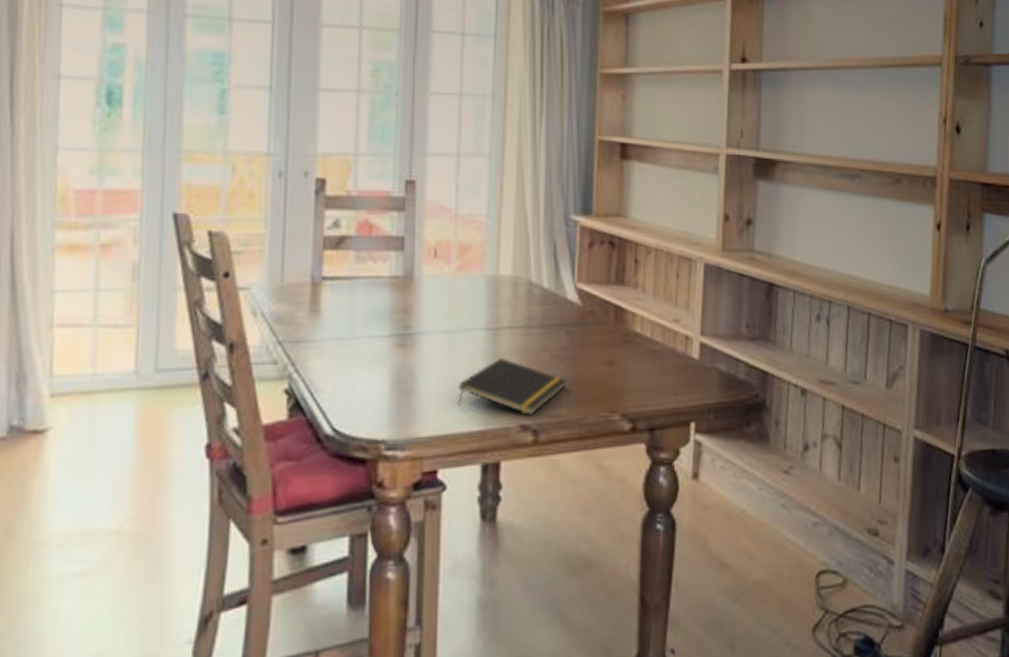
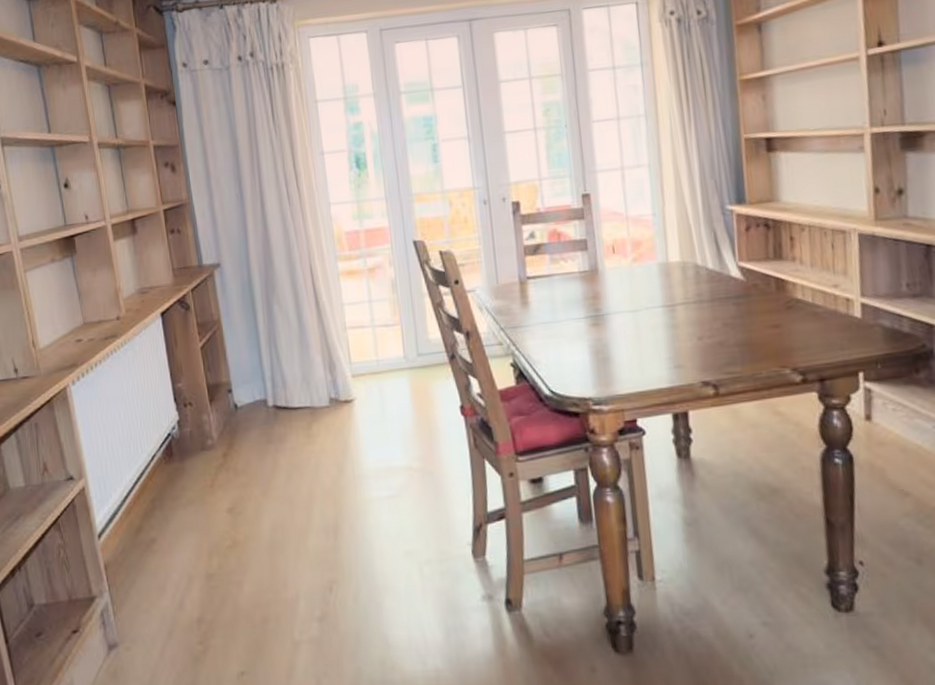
notepad: present [457,358,566,417] -> none [645,329,738,374]

